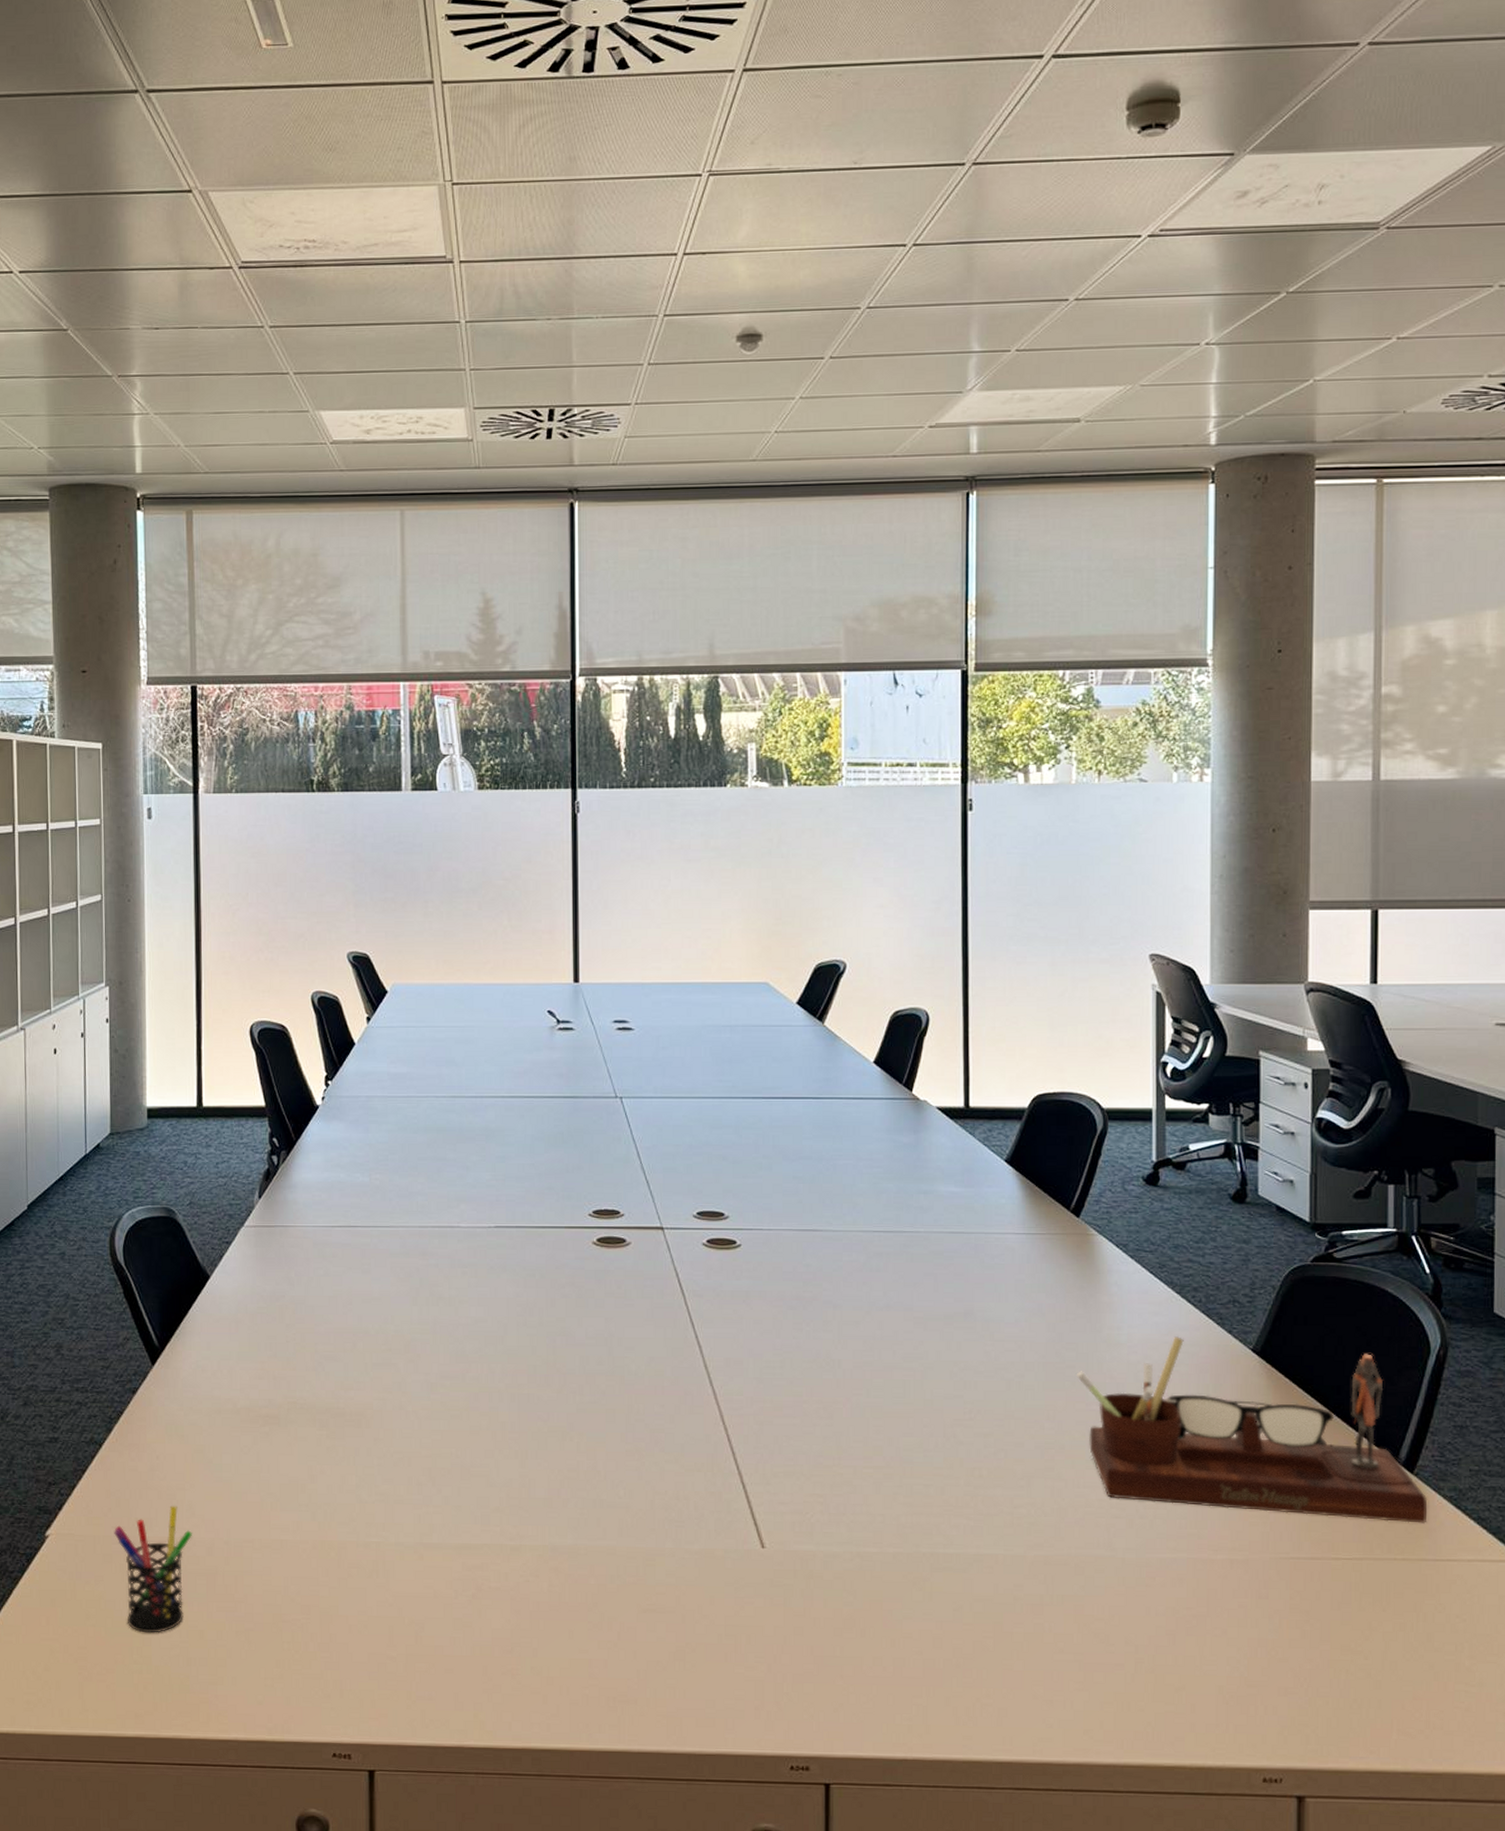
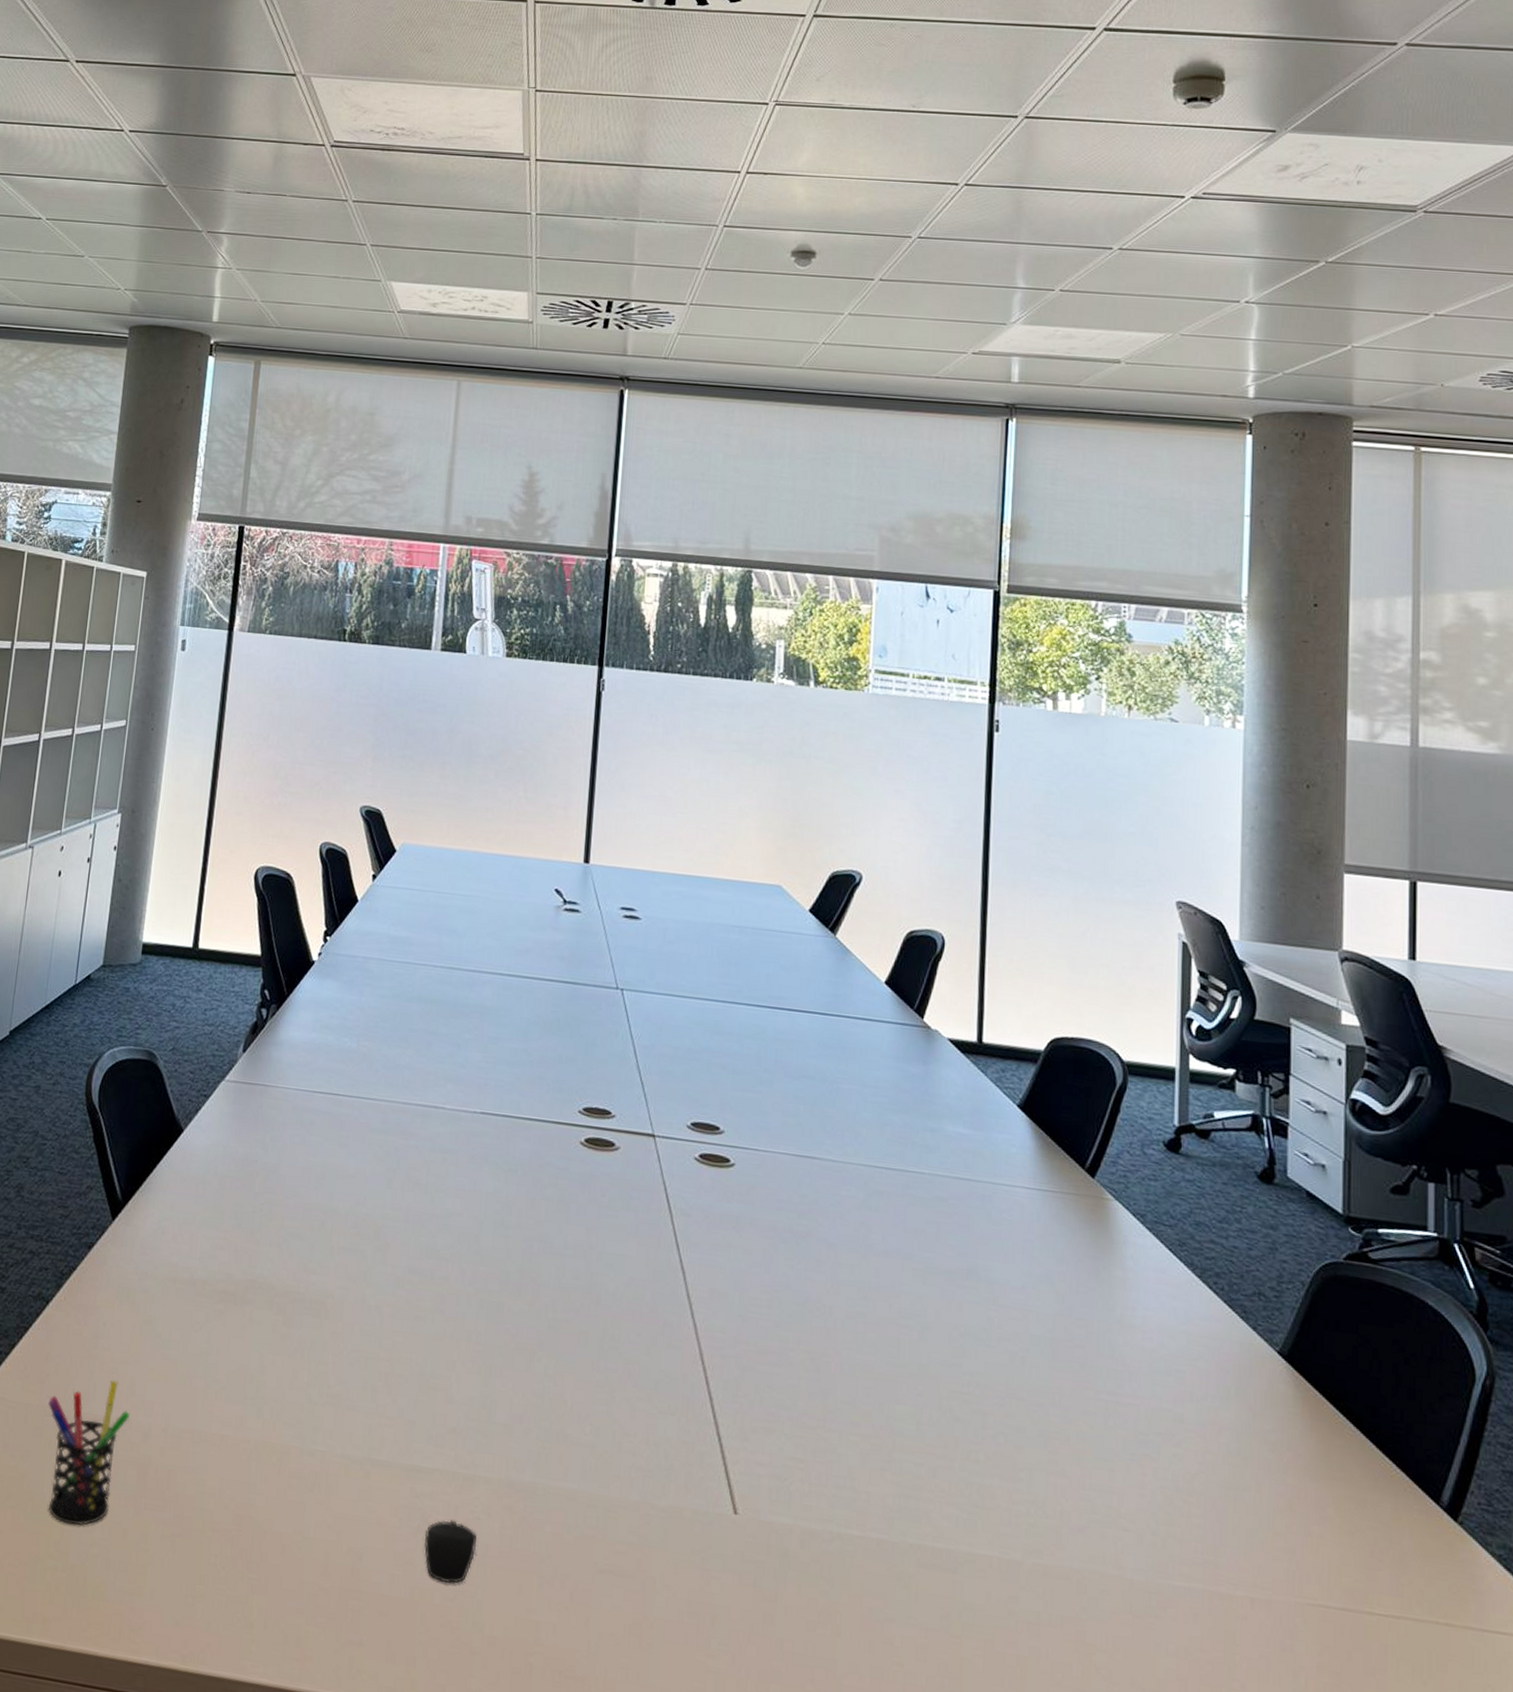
computer mouse: none [480,1585,528,1639] -> present [424,1519,477,1584]
desk organizer: present [1076,1336,1428,1523] -> none [1085,1326,1474,1584]

